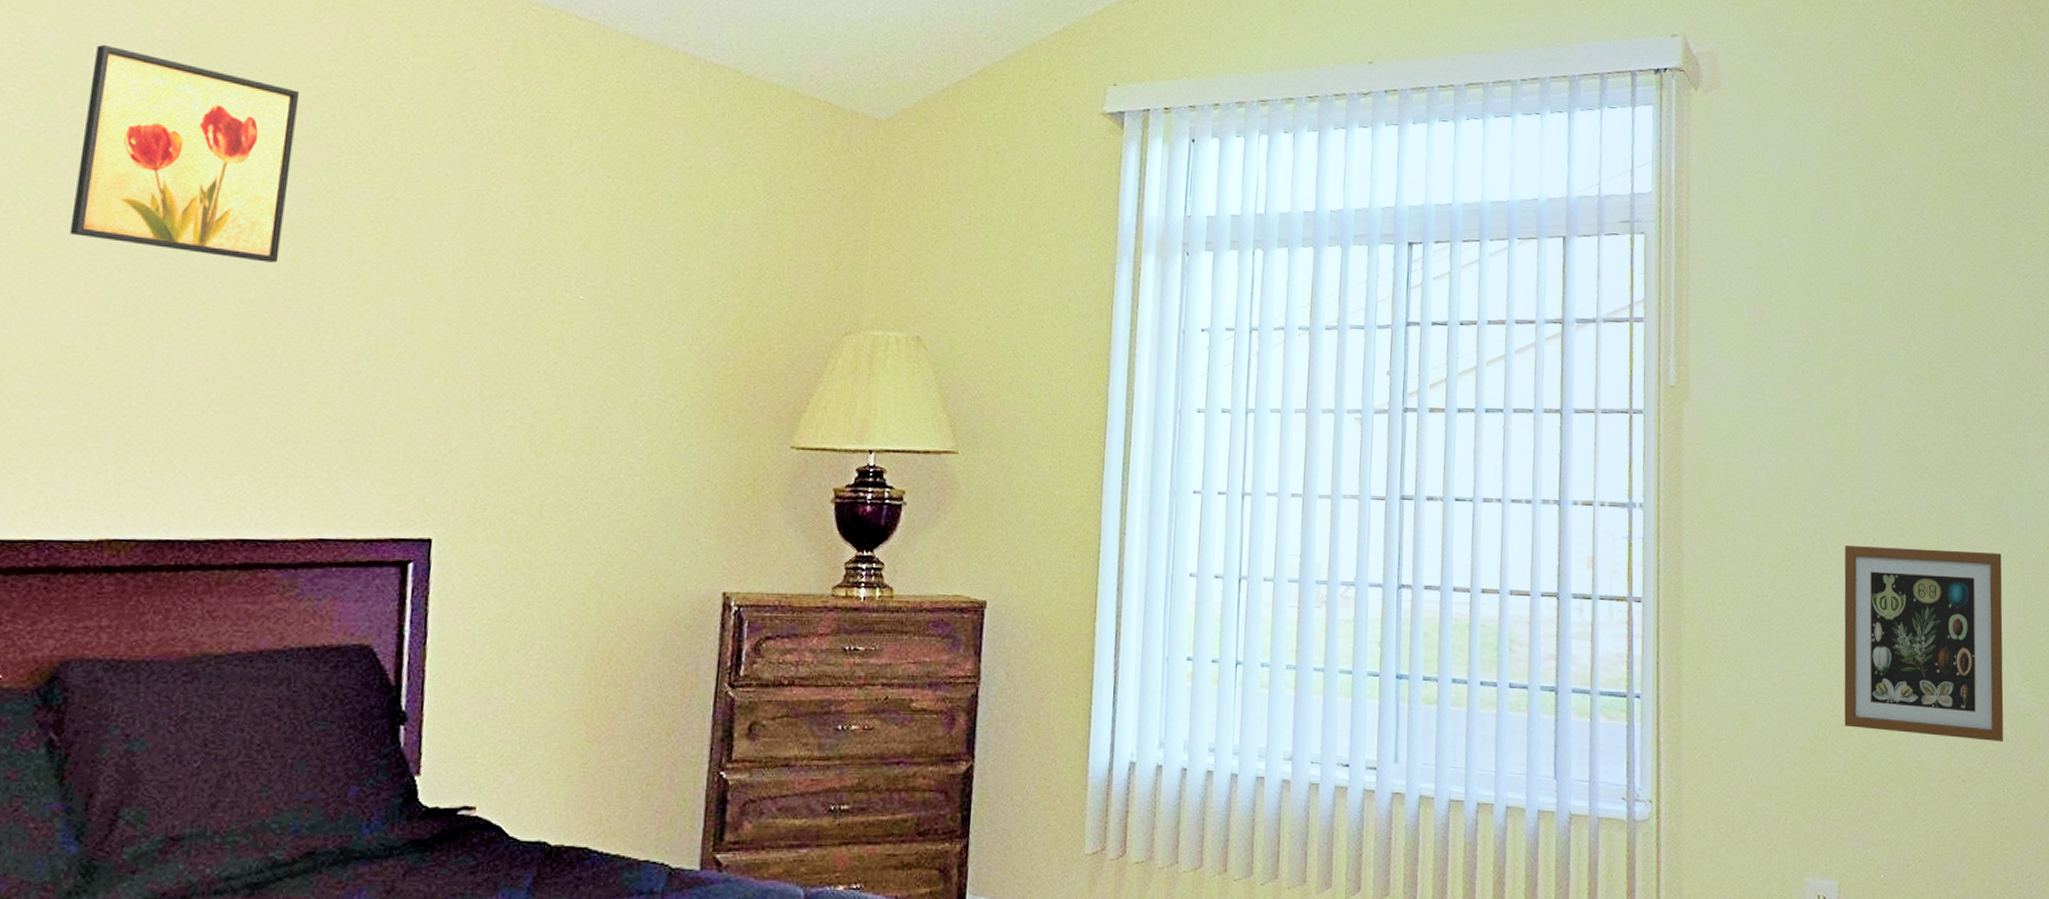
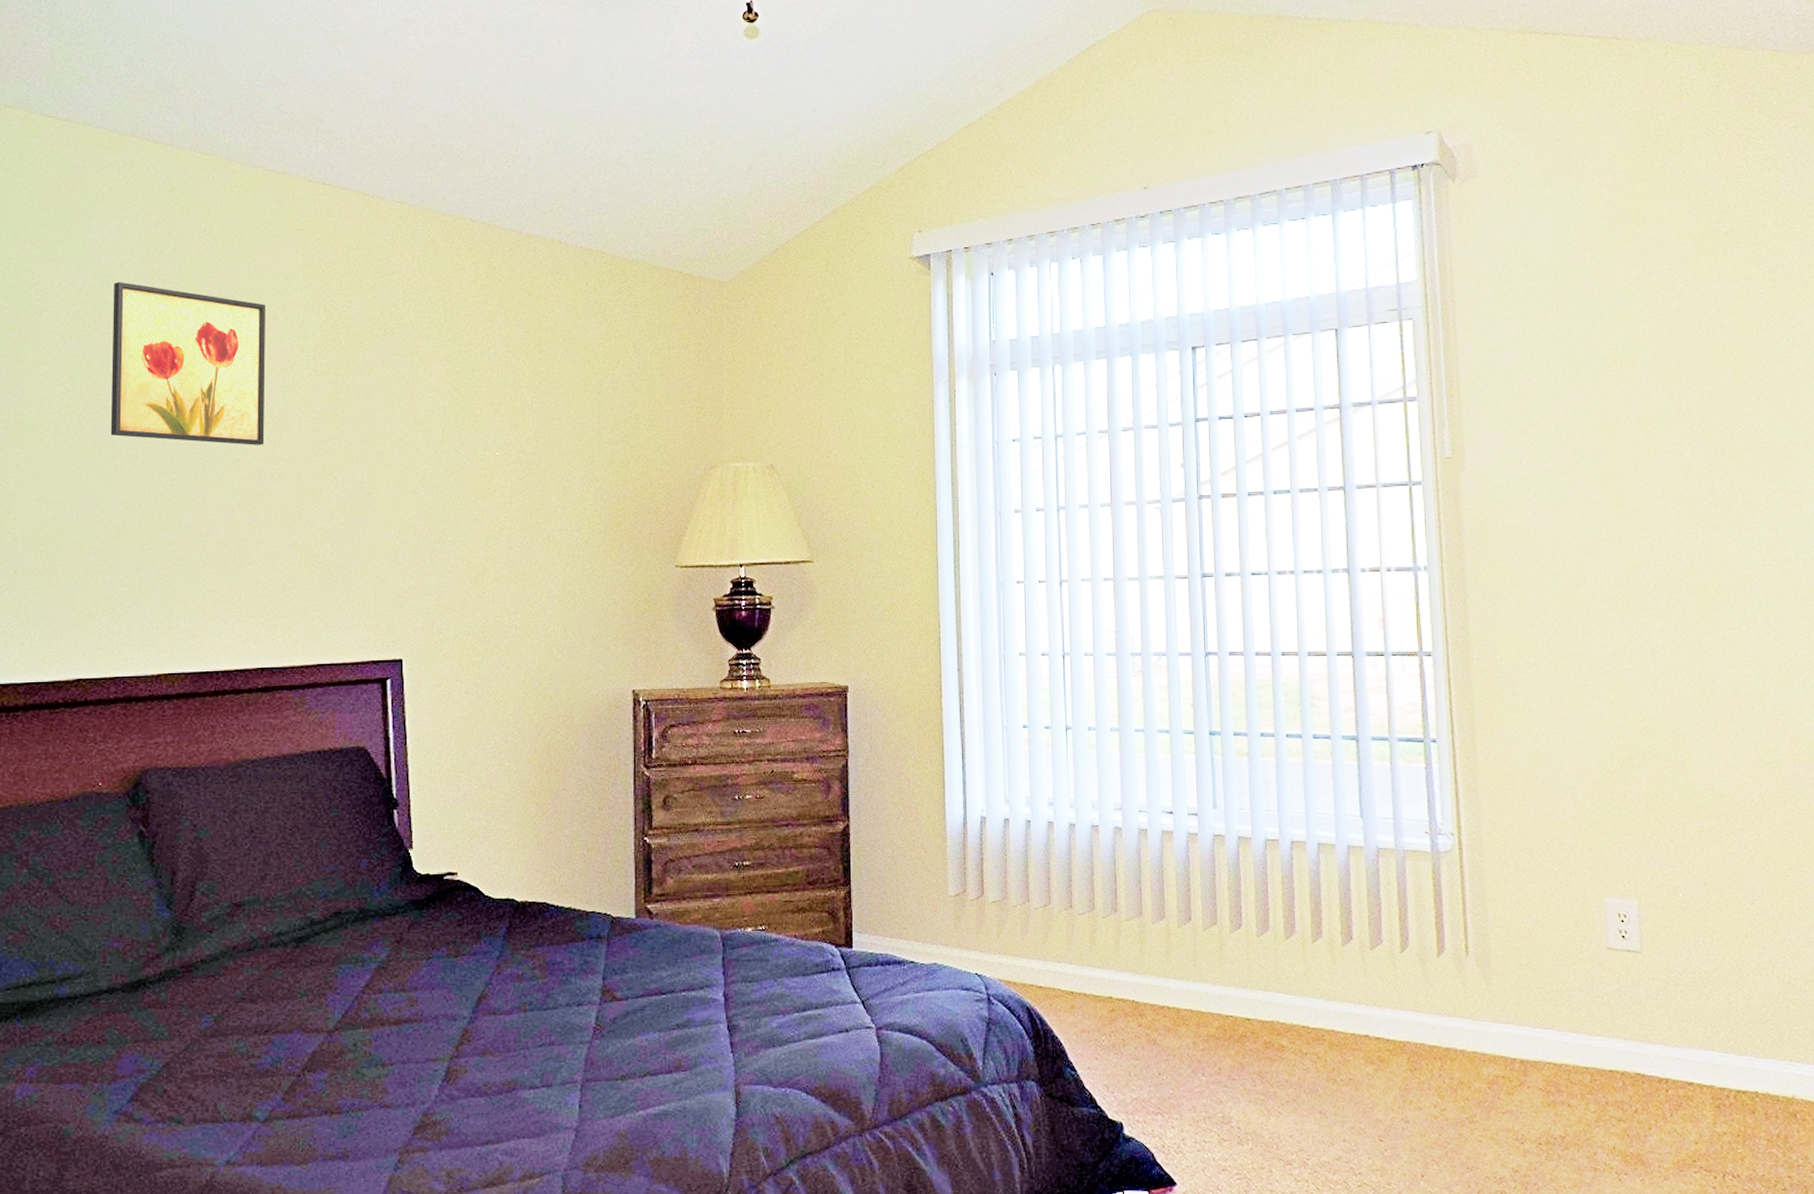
picture frame: present [1844,546,2004,742] -> none [1625,591,1796,768]

